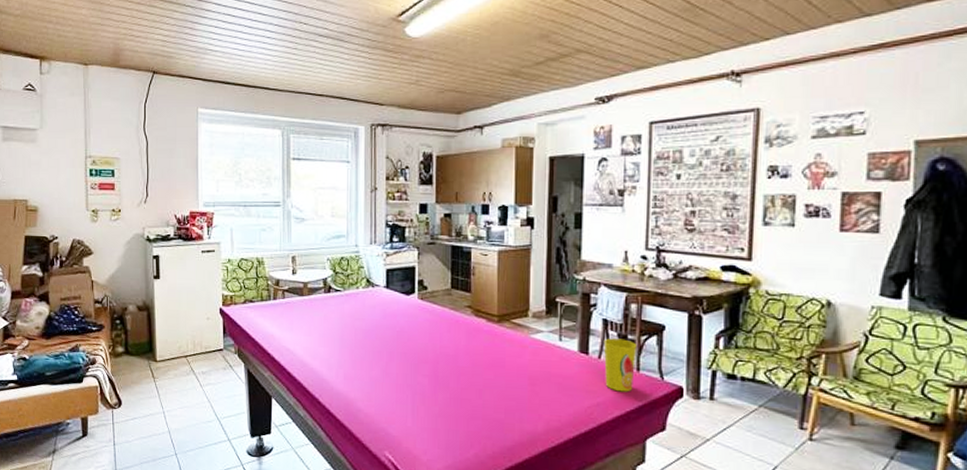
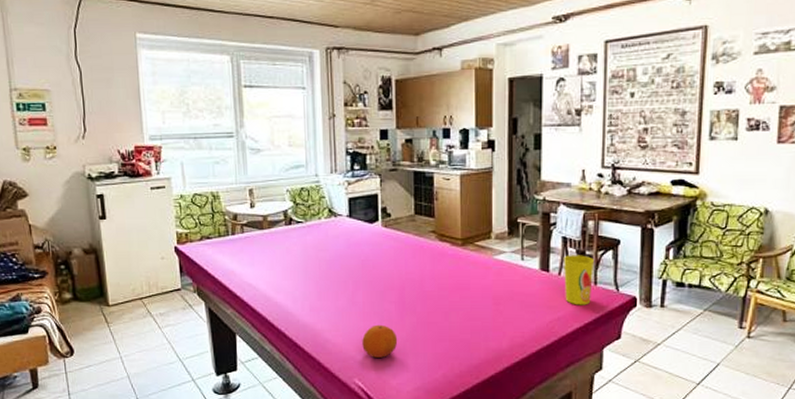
fruit: none [394,397,430,432] -> present [362,324,398,358]

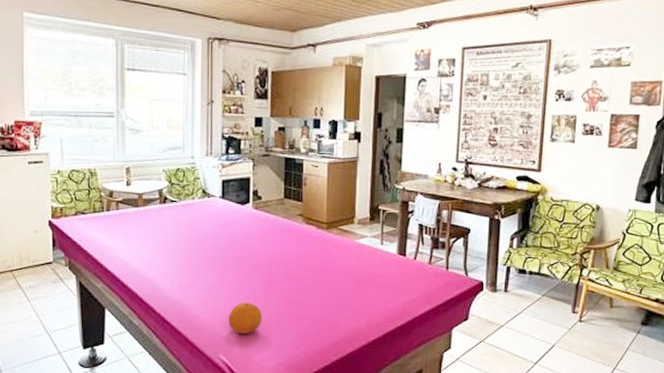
cup: present [563,255,595,305] -> none [419,241,447,288]

